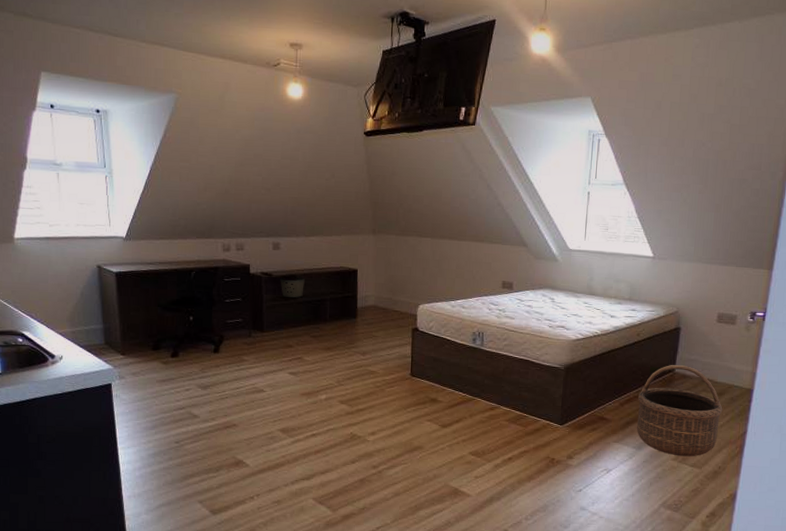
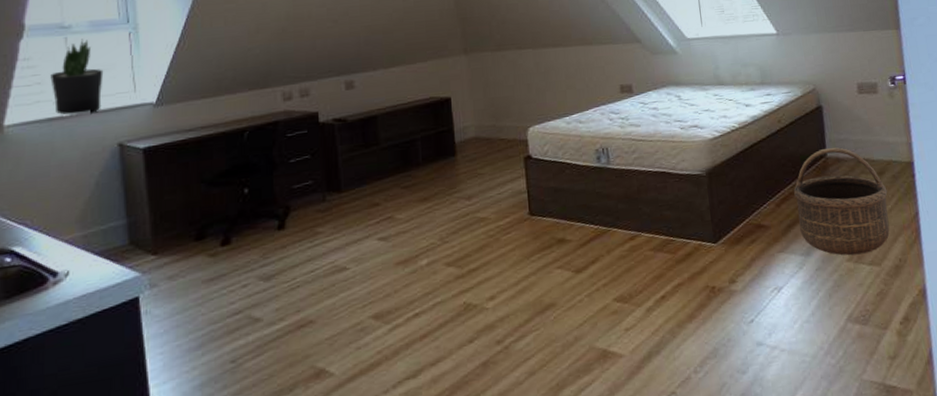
planter: none [47,176,86,238] -> present [50,39,104,116]
basket: present [280,277,305,298] -> none [357,117,388,145]

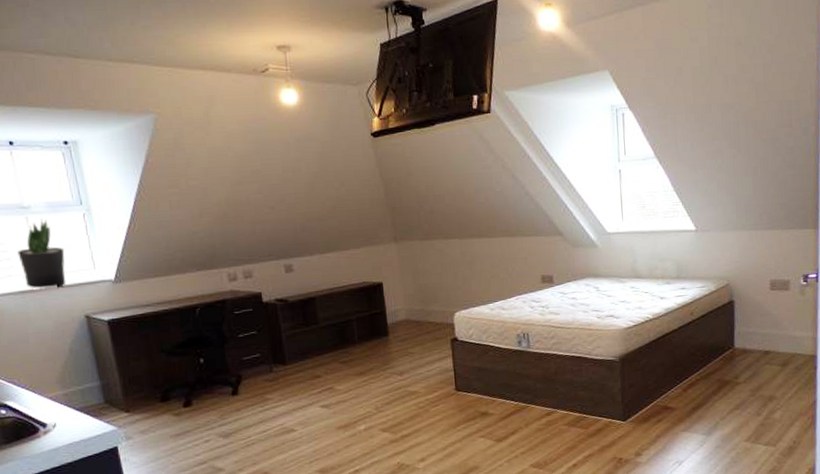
basket: present [794,147,890,256] -> none [700,339,789,437]

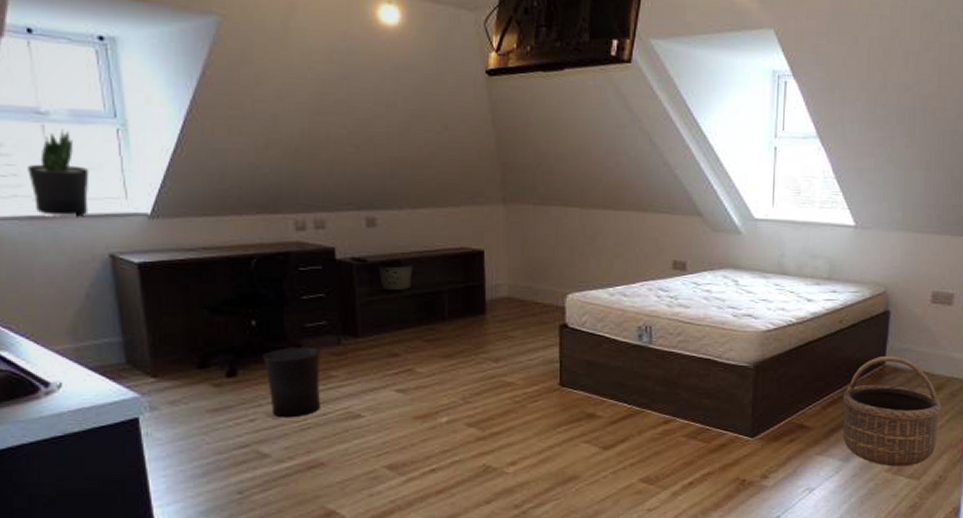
waste bin: none [211,377,260,437] -> present [263,348,321,418]
basket: none [297,299,326,324] -> present [378,263,412,291]
basket: none [700,339,789,437] -> present [843,355,942,467]

